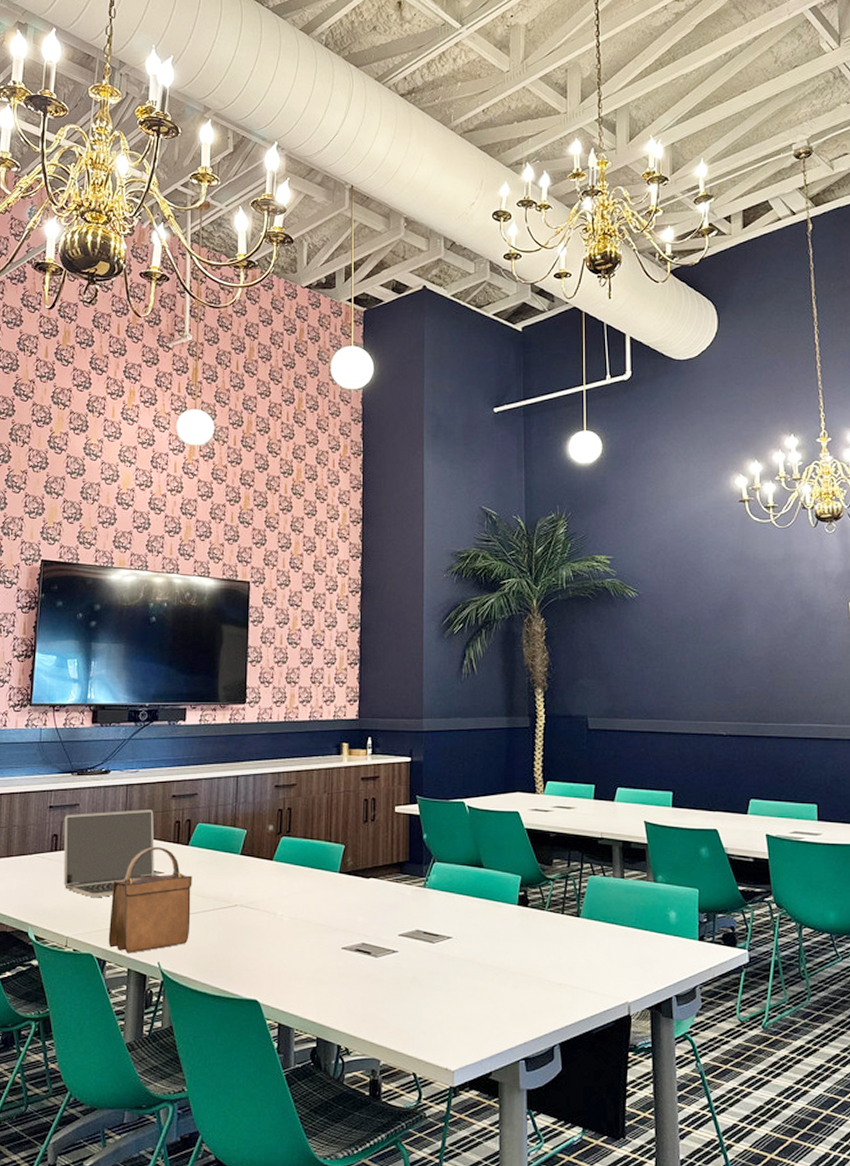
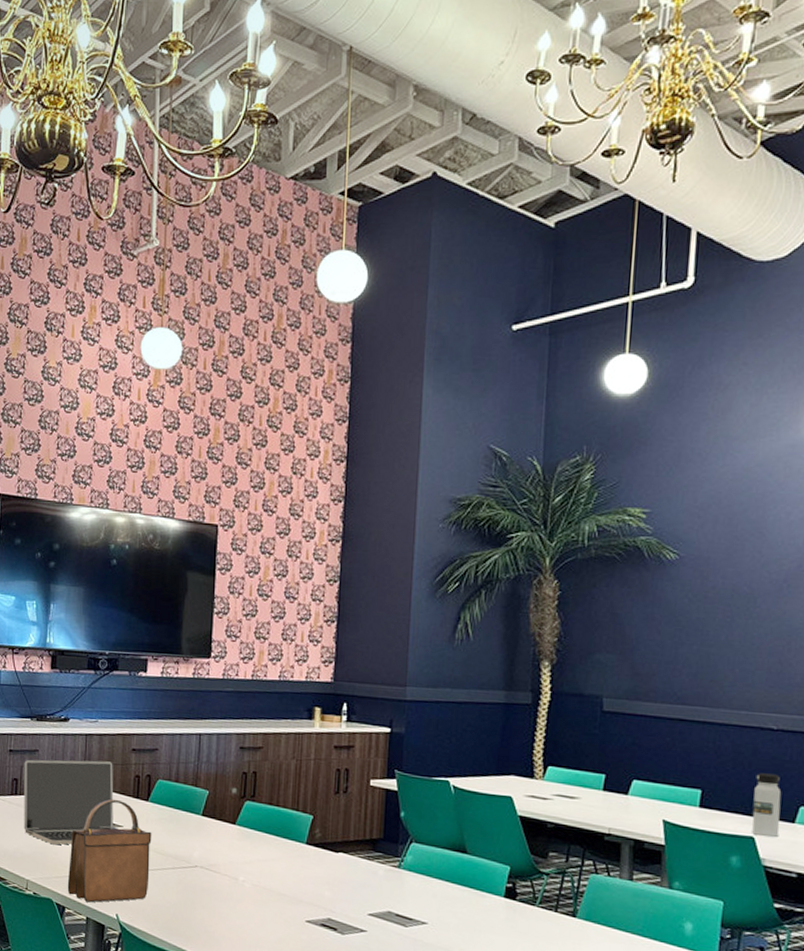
water bottle: none [714,773,737,829] -> present [752,773,782,838]

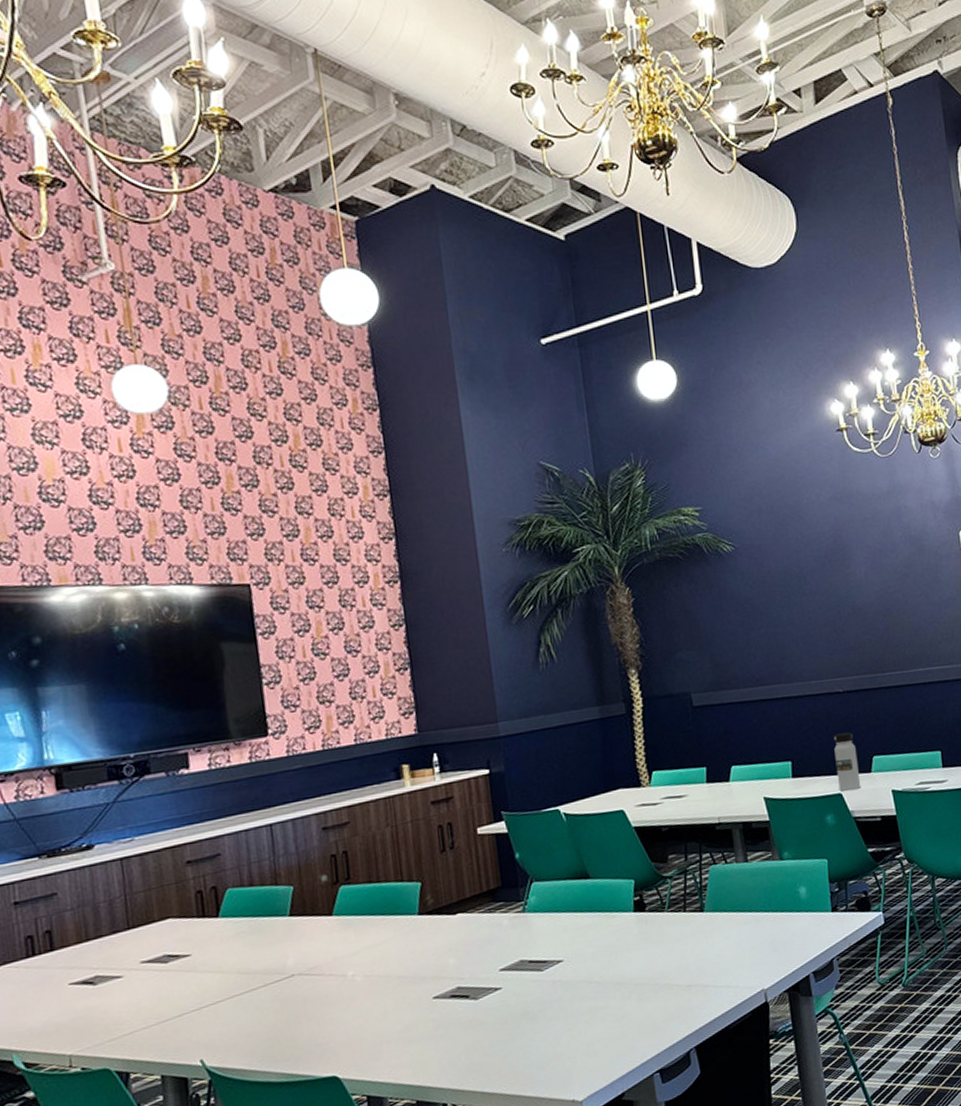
laptop: present [23,759,118,845] -> none [38,883,185,1003]
handbag: present [67,798,152,903] -> none [122,925,238,1058]

